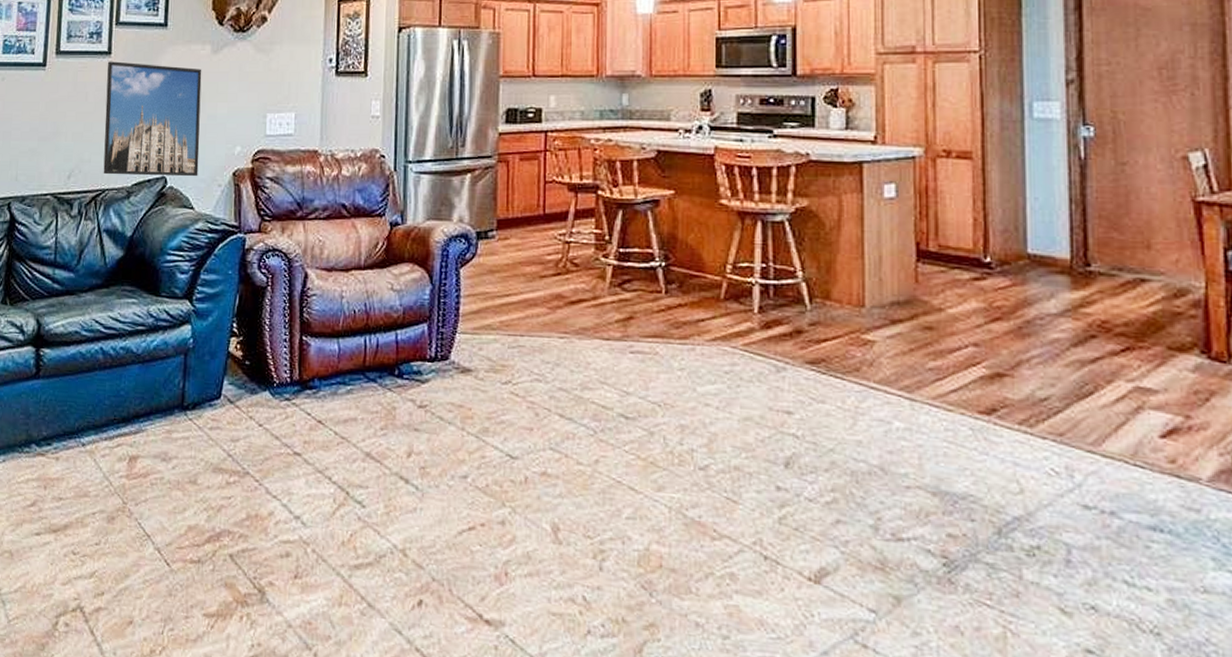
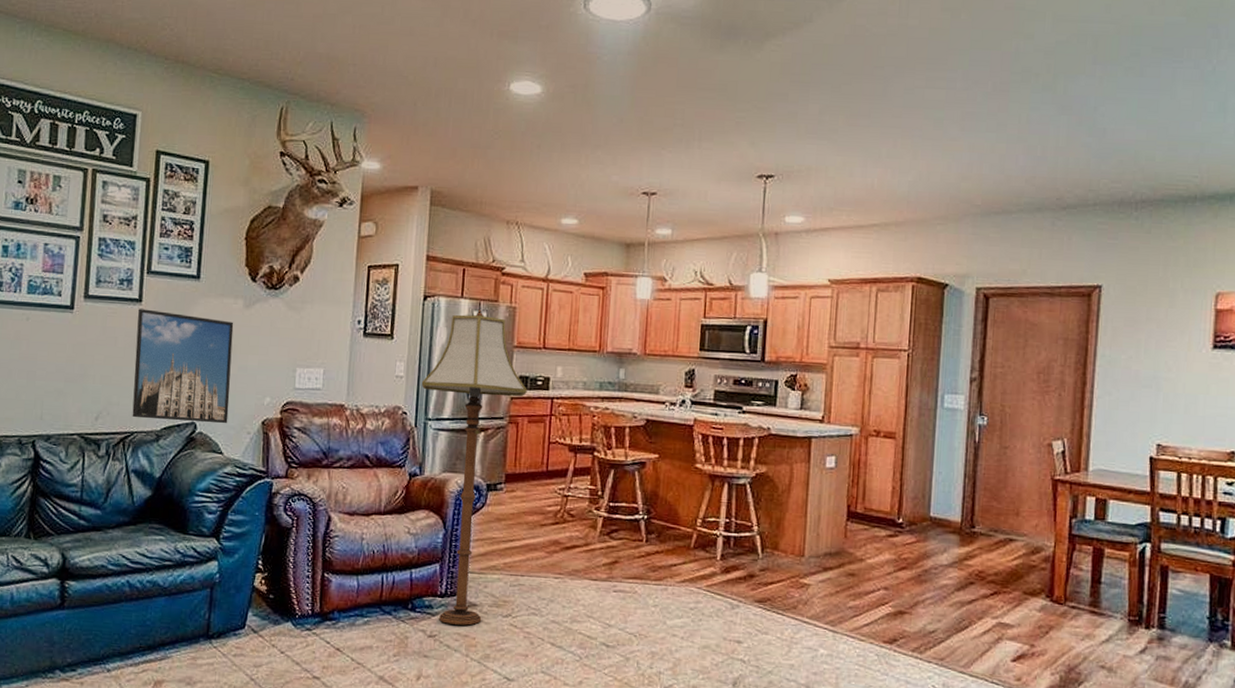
floor lamp: none [399,38,517,394] -> present [421,309,527,625]

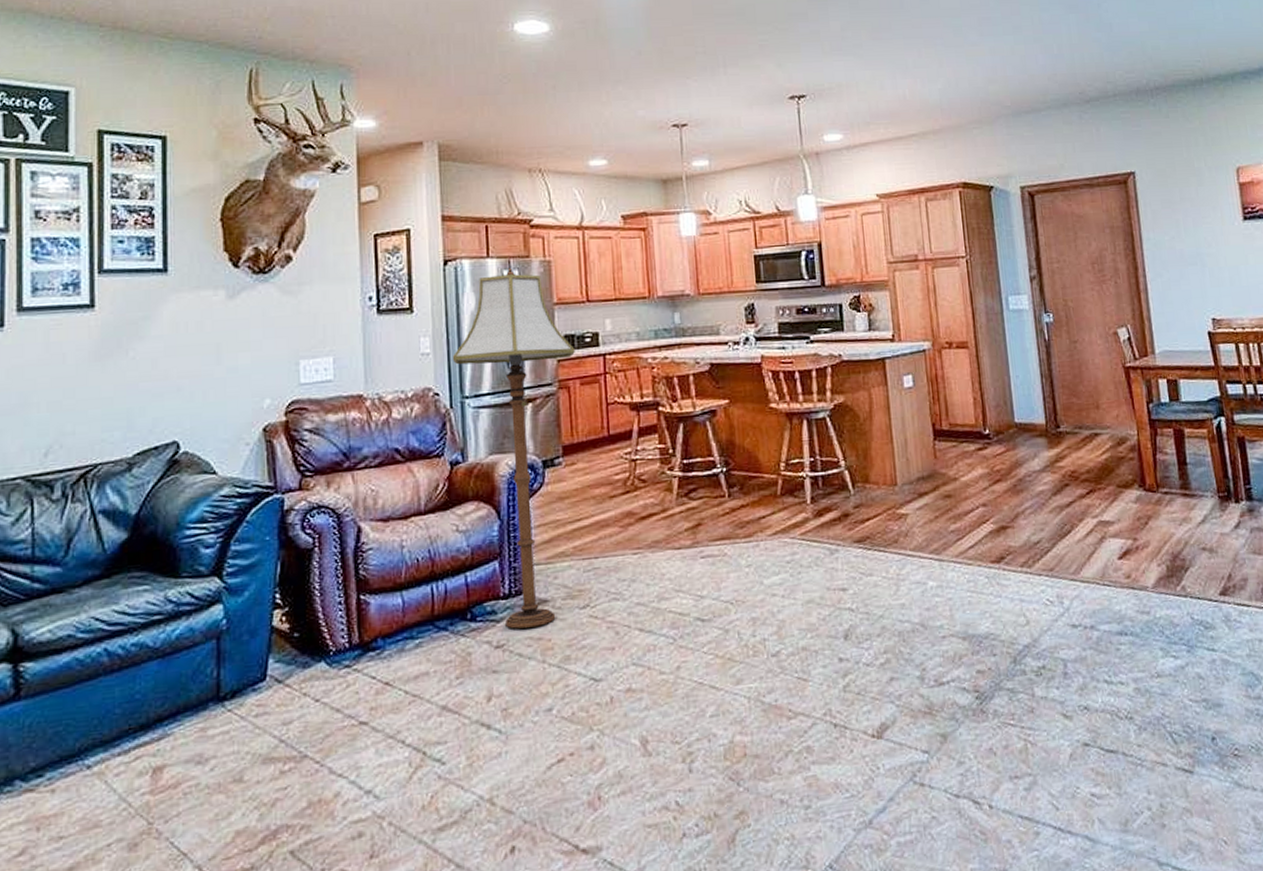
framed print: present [132,309,234,424] -> none [90,315,220,447]

